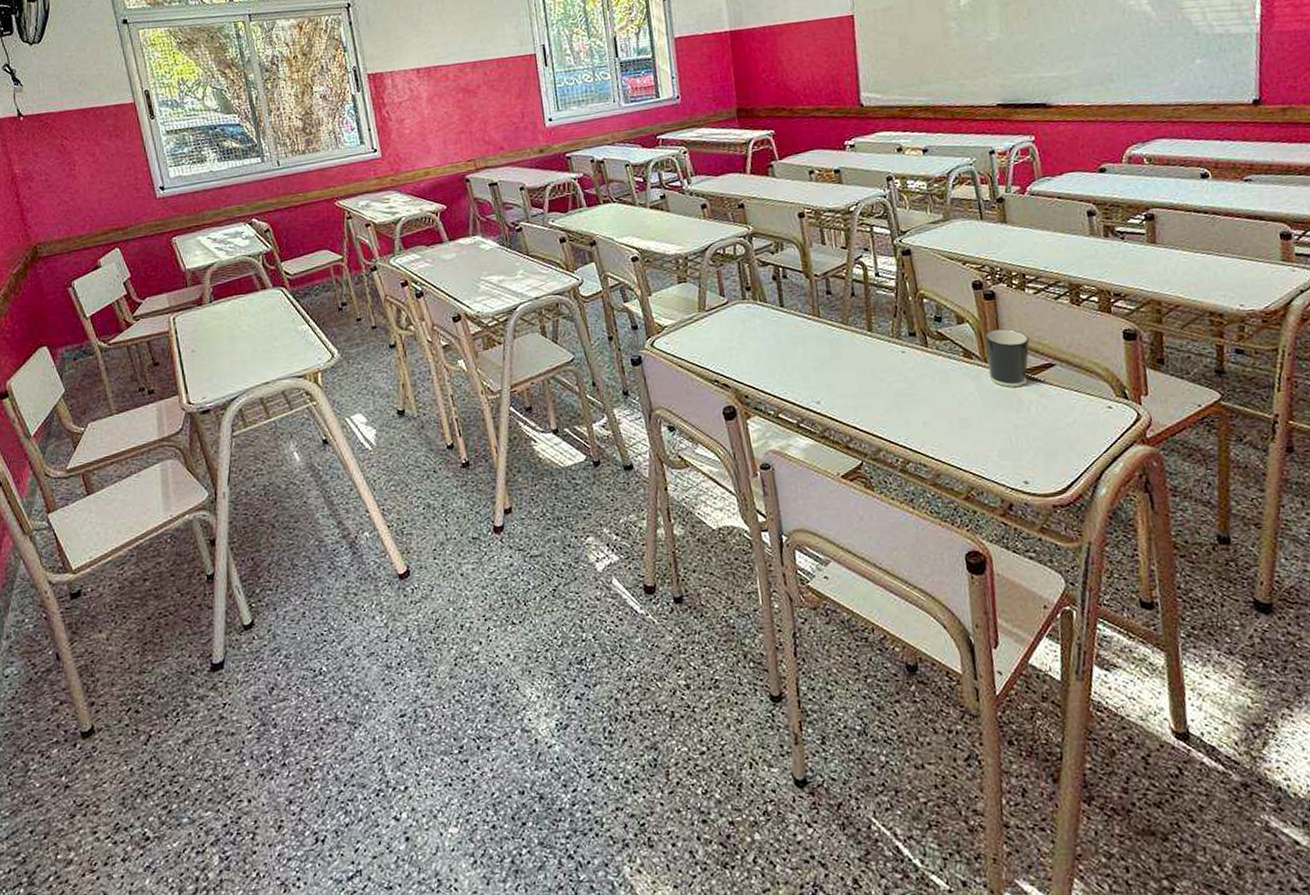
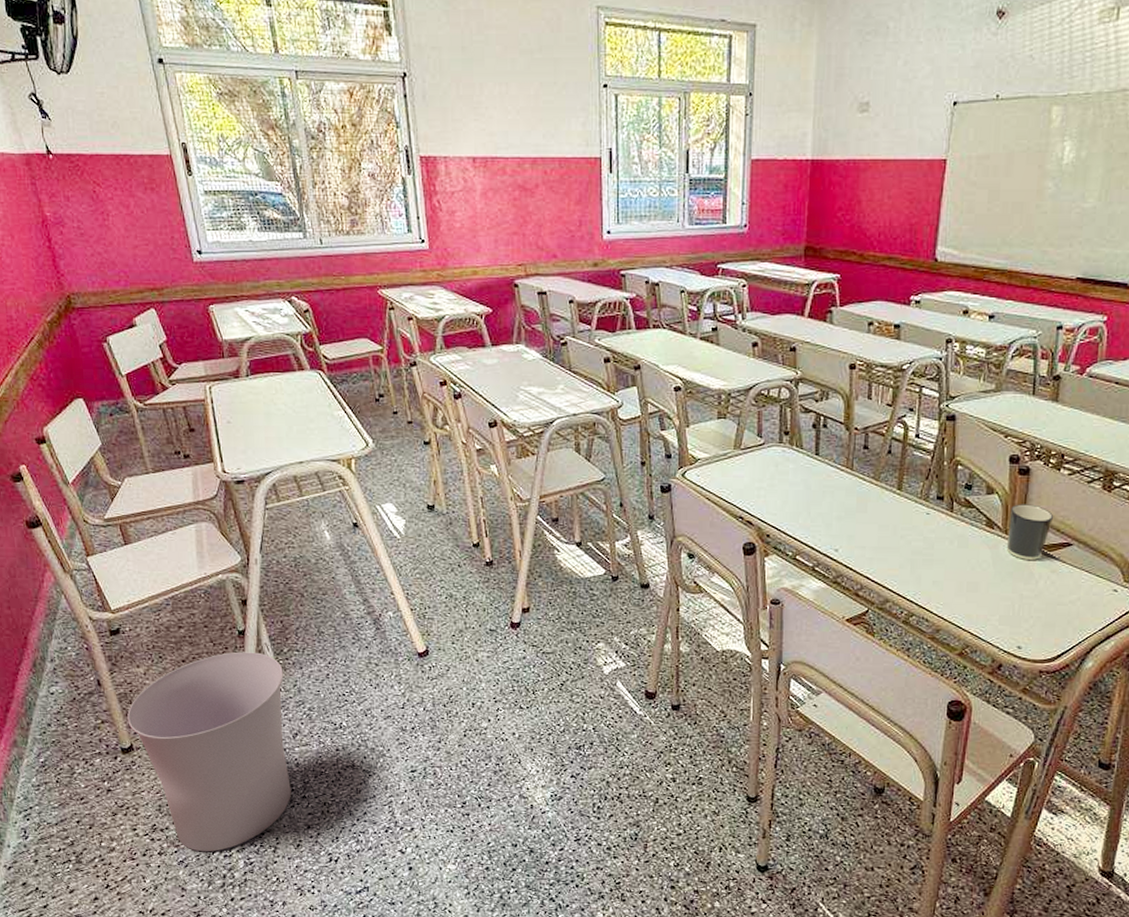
waste bin: none [88,597,270,851] -> present [127,651,291,852]

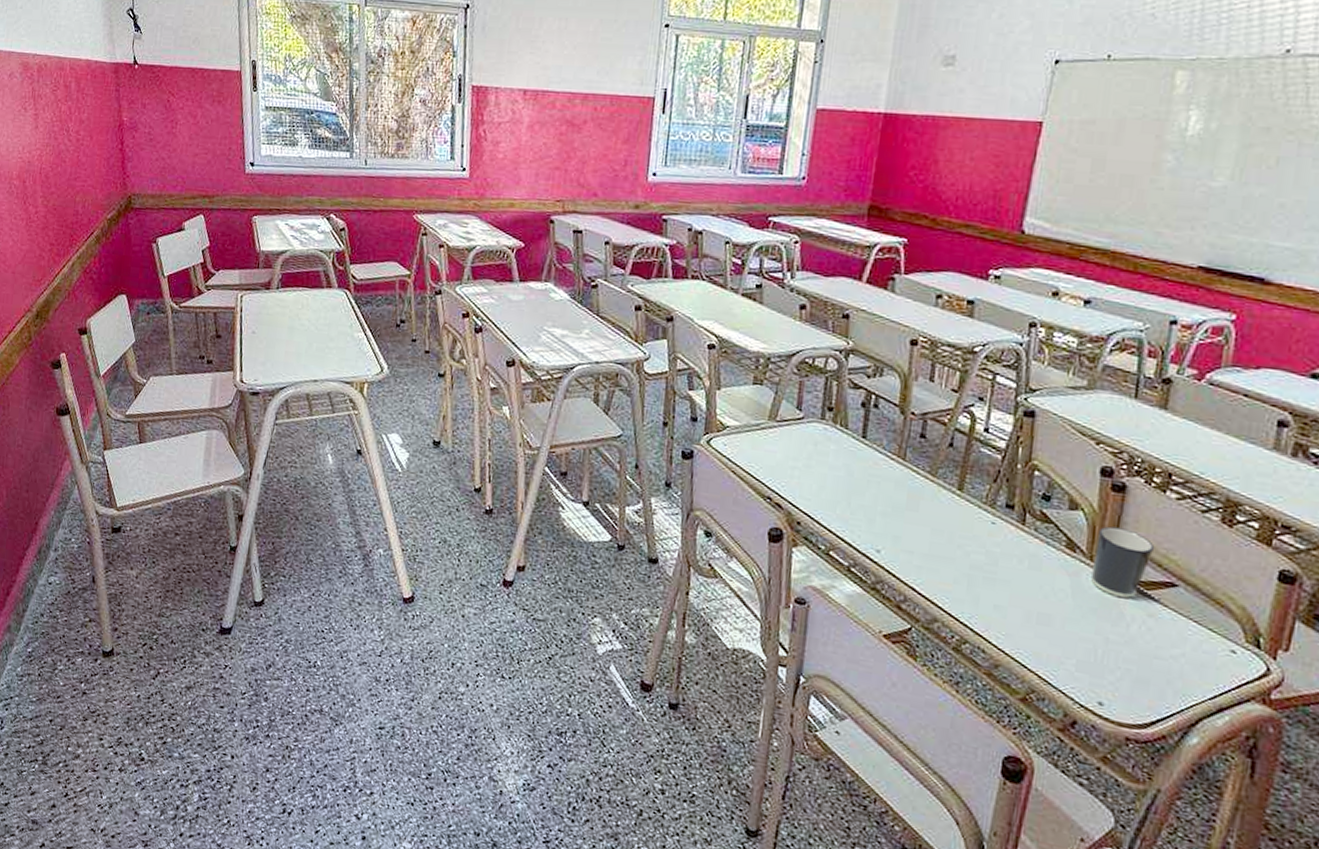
waste bin: present [127,651,291,852] -> none [113,567,267,779]

